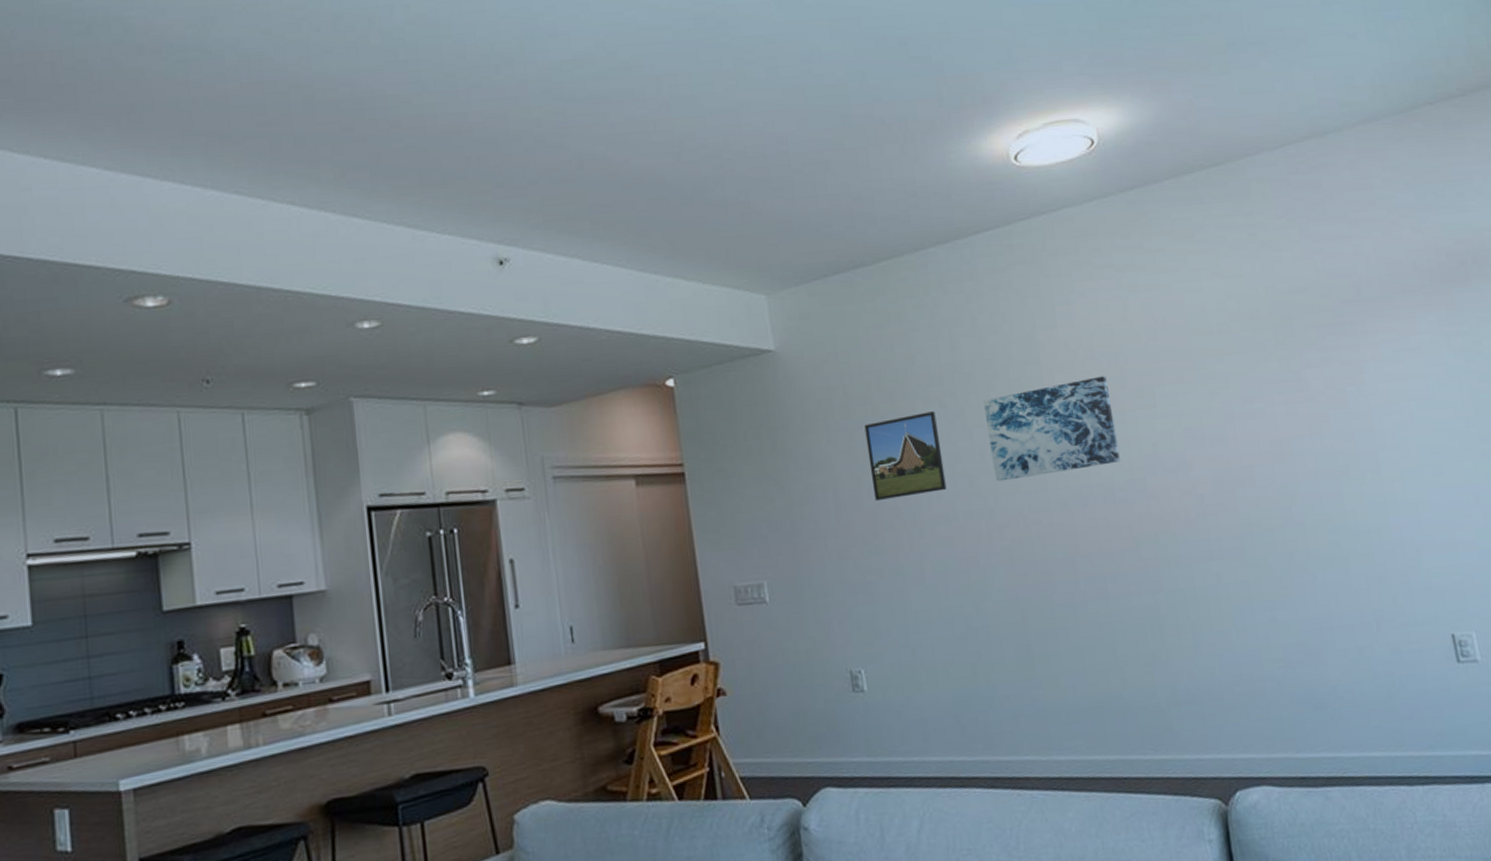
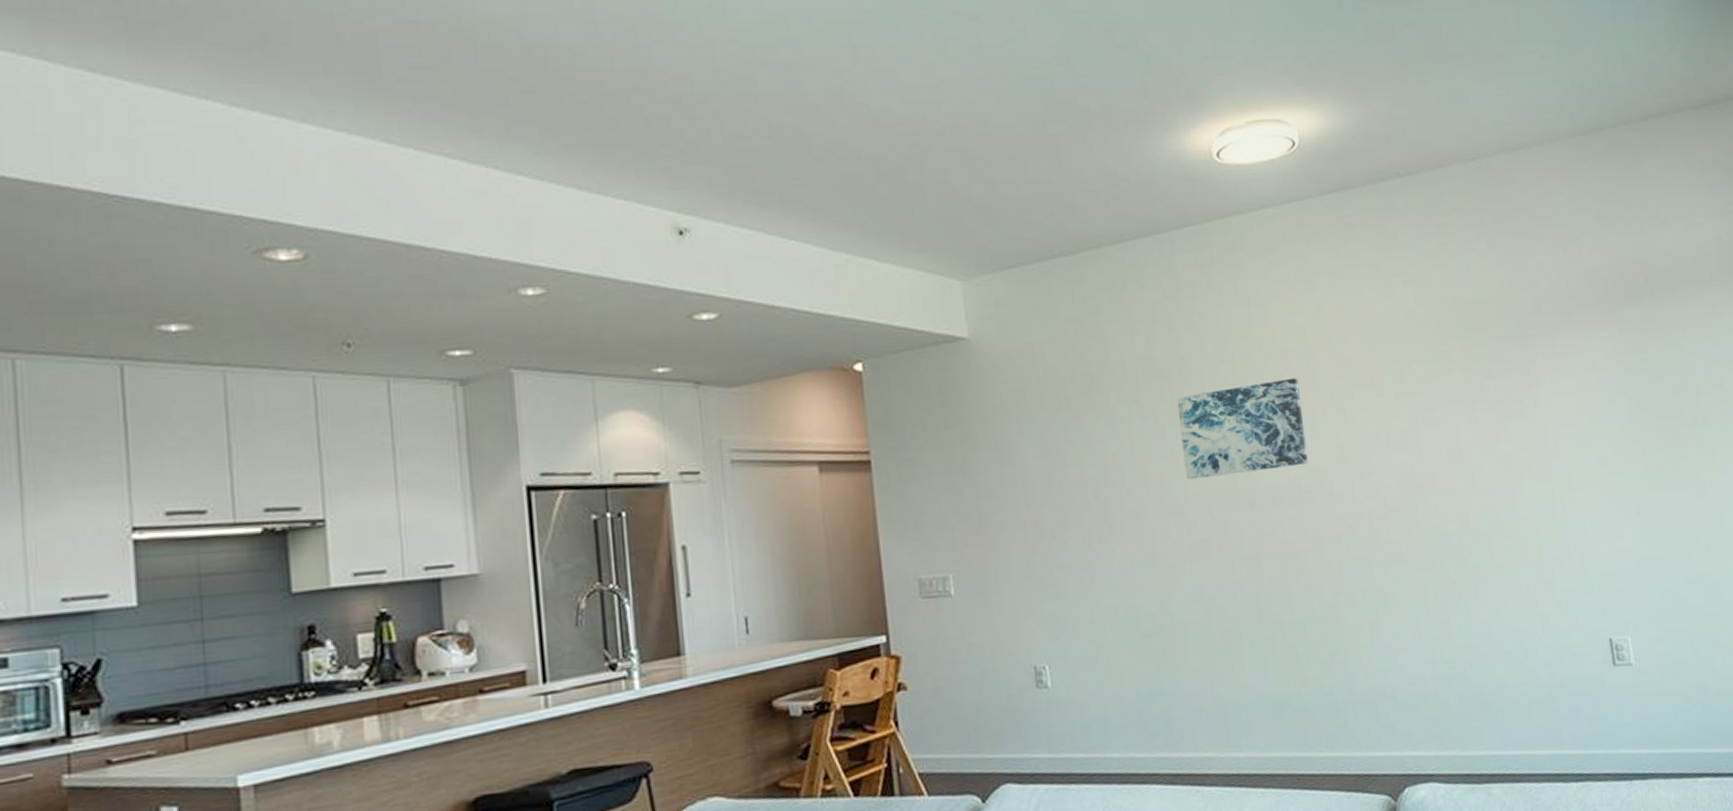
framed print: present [864,411,947,500] -> none [1057,407,1138,495]

